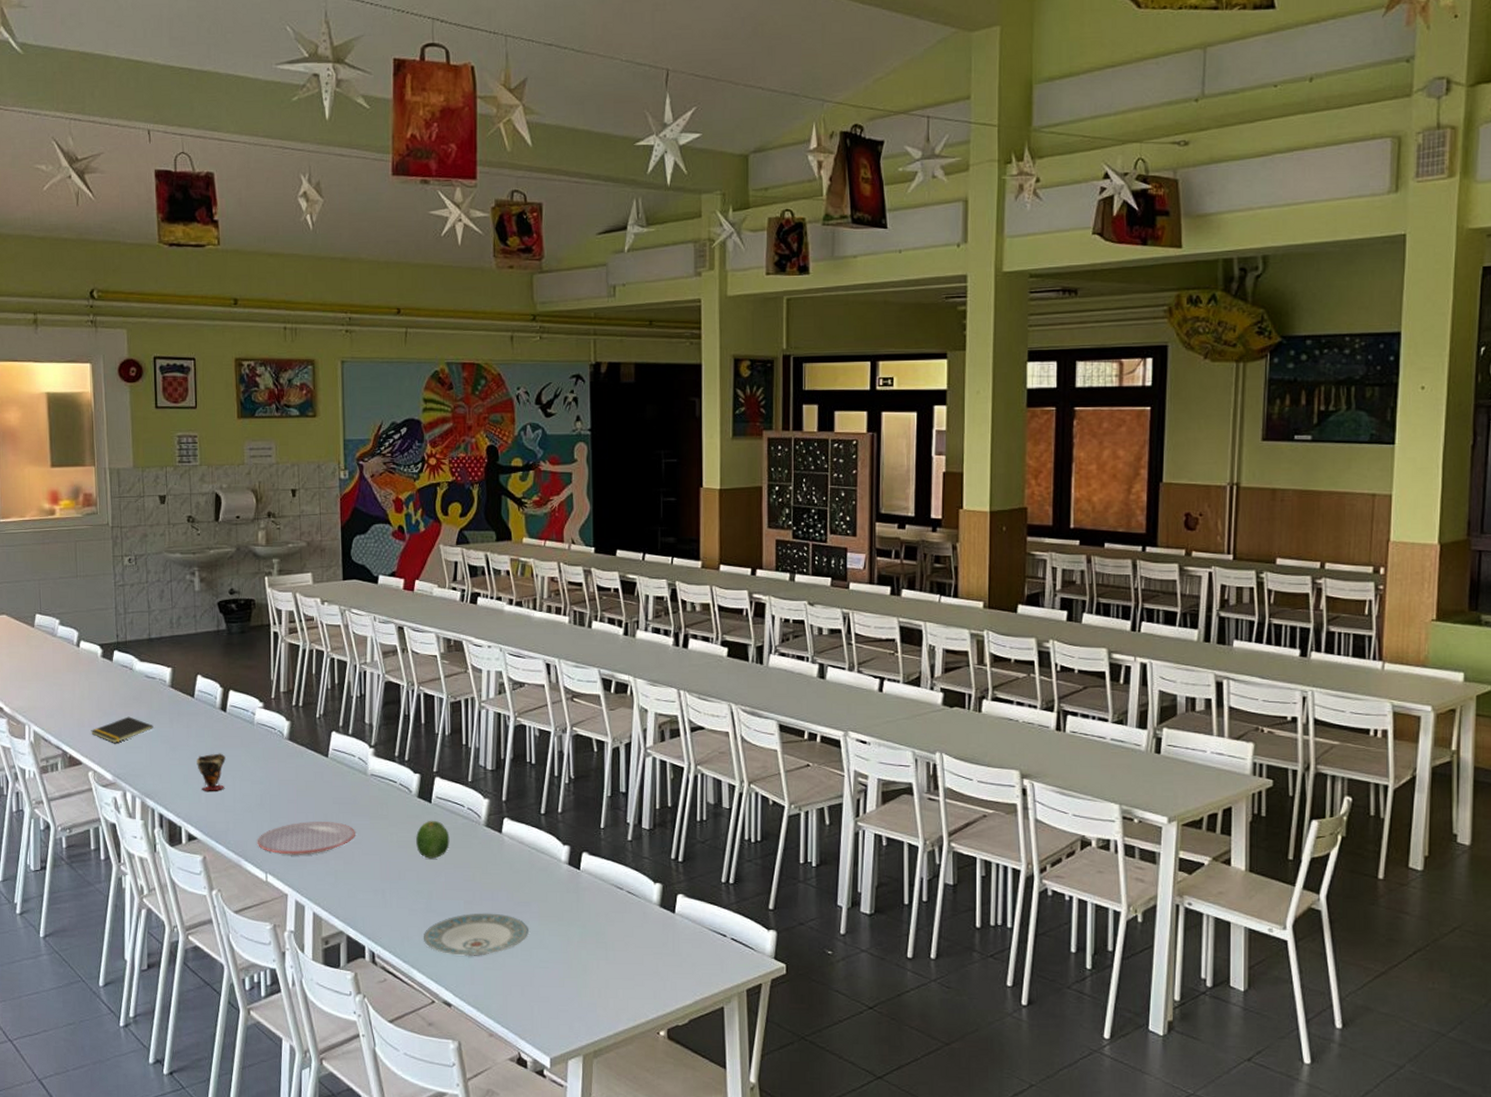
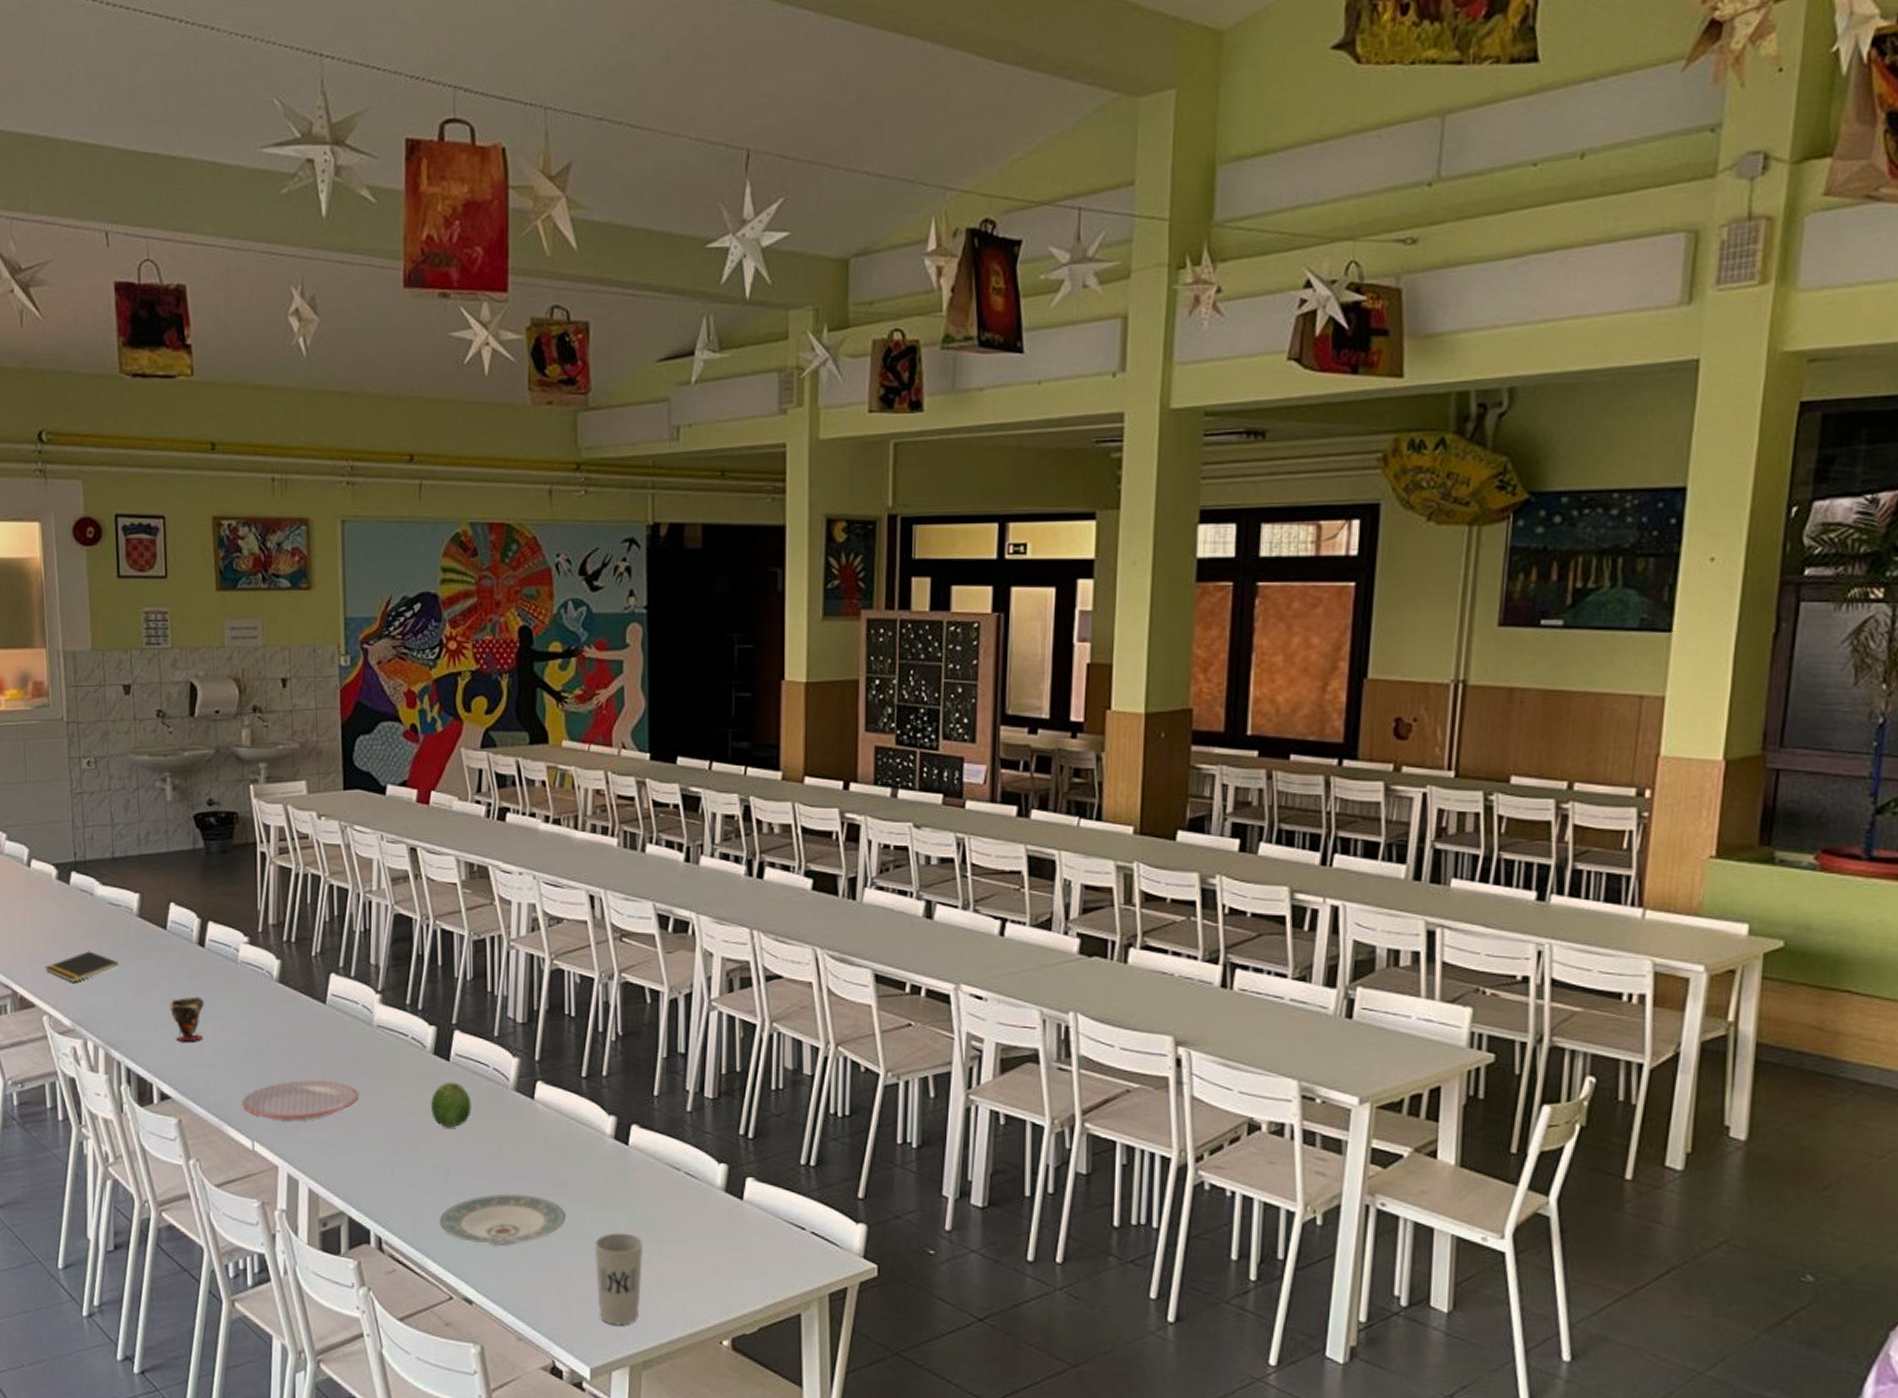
cup: none [552,943,594,1021] -> present [594,1232,644,1326]

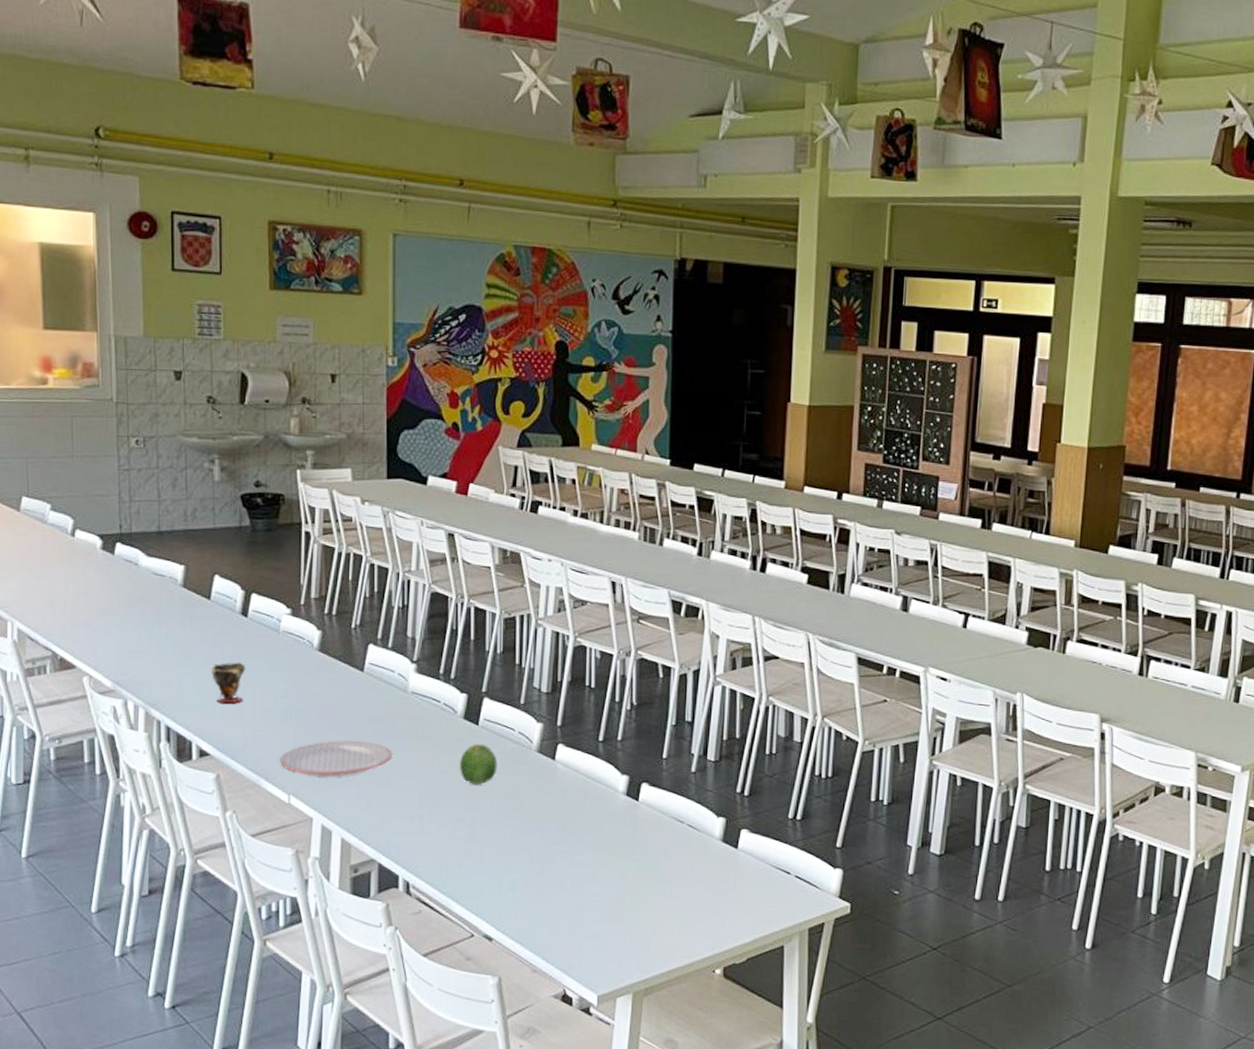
notepad: present [45,951,119,982] -> none [86,617,161,646]
plate: present [439,1194,567,1246] -> none [463,843,581,889]
cup: present [594,1232,644,1326] -> none [605,877,649,958]

